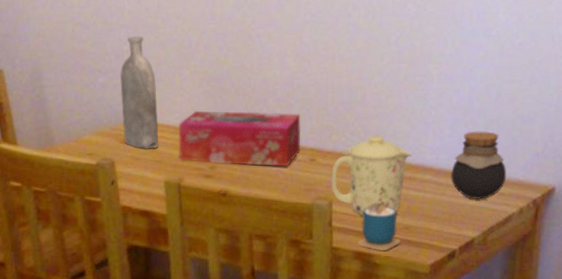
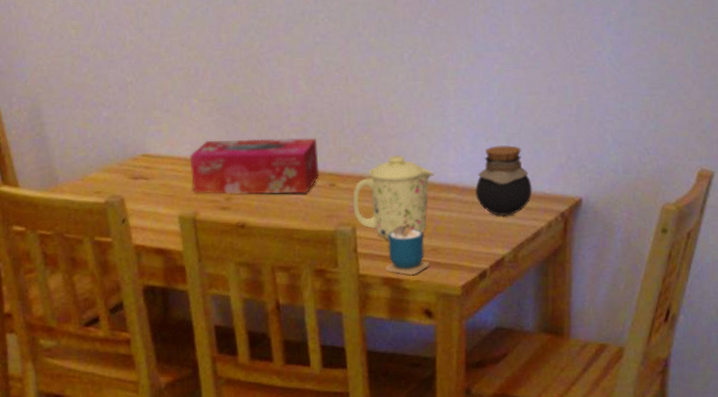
bottle: present [119,35,159,149] -> none [124,66,170,184]

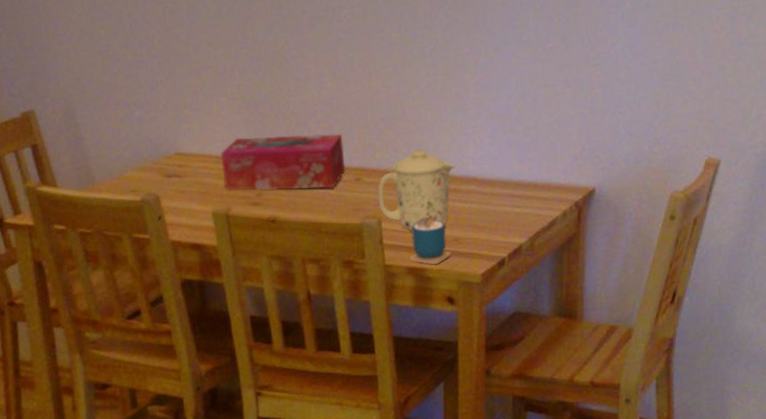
jar: present [476,145,532,217] -> none [494,138,548,207]

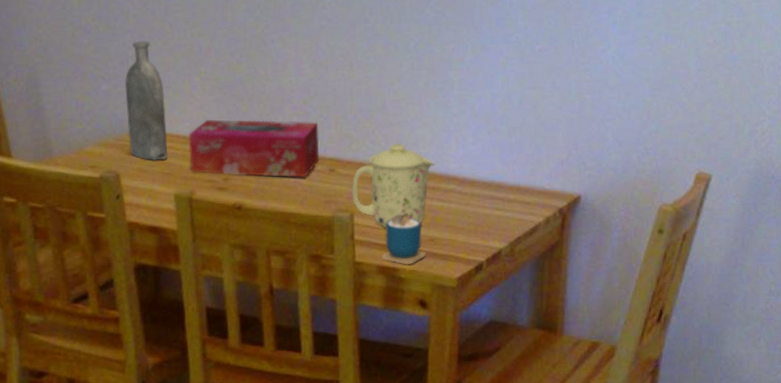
bottle: none [156,65,203,181] -> present [124,40,168,160]

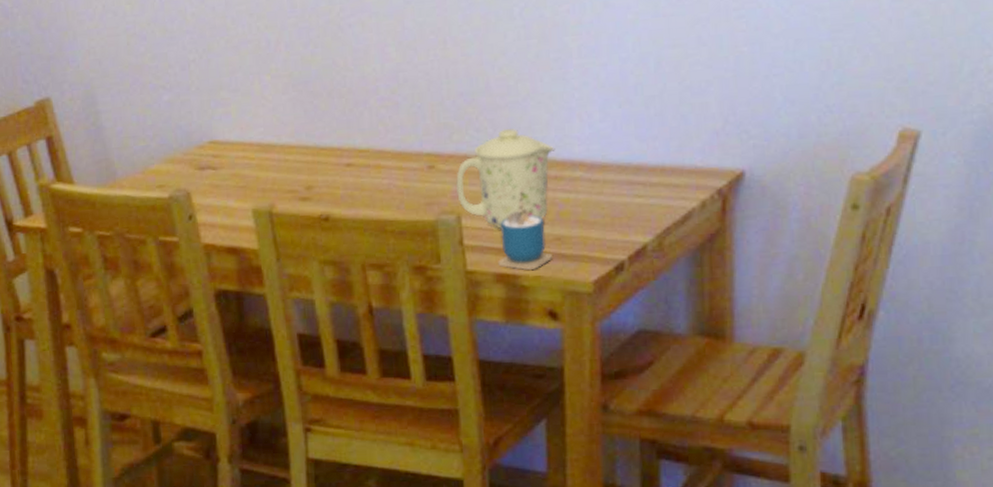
bottle: present [124,40,168,160] -> none [187,41,241,174]
tissue box: present [188,120,320,178] -> none [263,113,415,183]

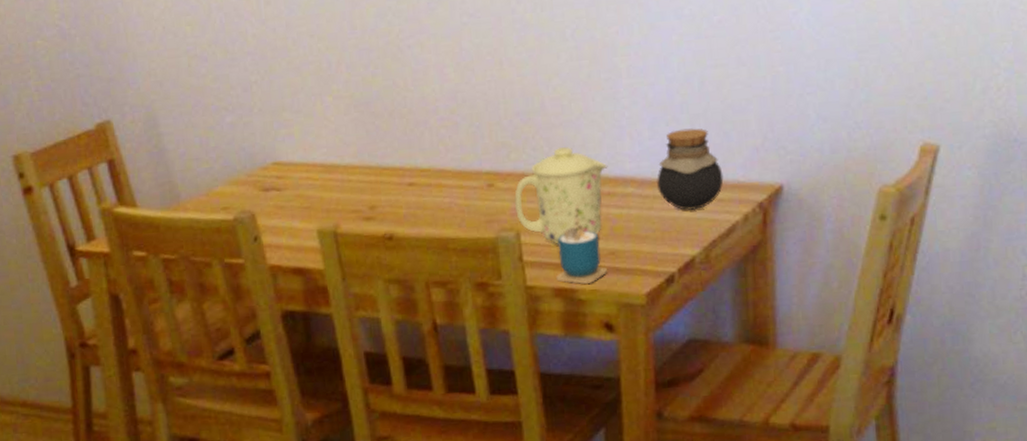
jar: none [607,110,680,196] -> present [657,128,724,211]

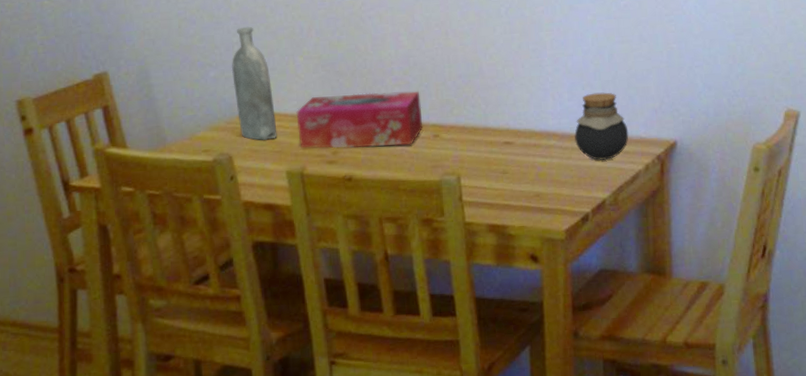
bottle: none [250,62,306,195] -> present [231,26,277,140]
tissue box: none [326,132,475,203] -> present [296,91,423,149]
mug: present [514,146,608,244] -> none [456,104,534,187]
cup: present [556,205,607,285] -> none [490,154,533,222]

